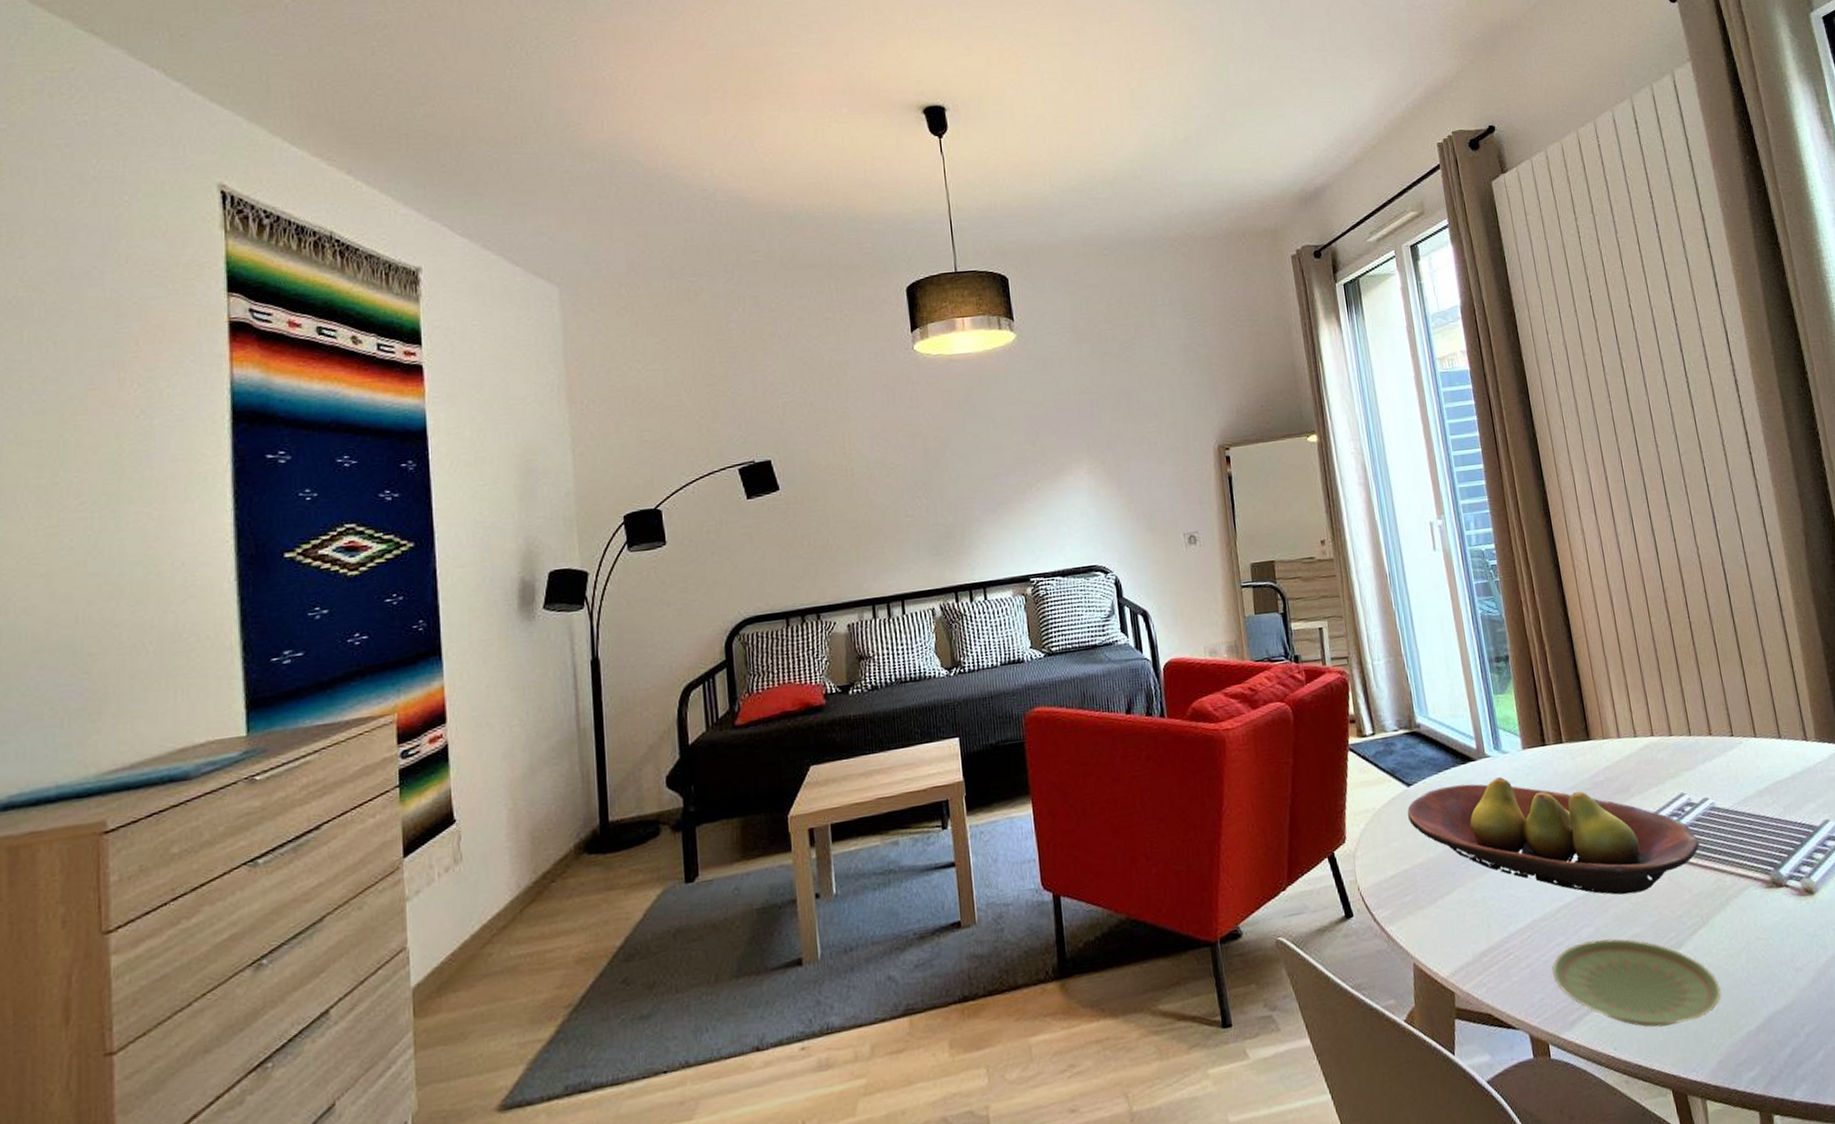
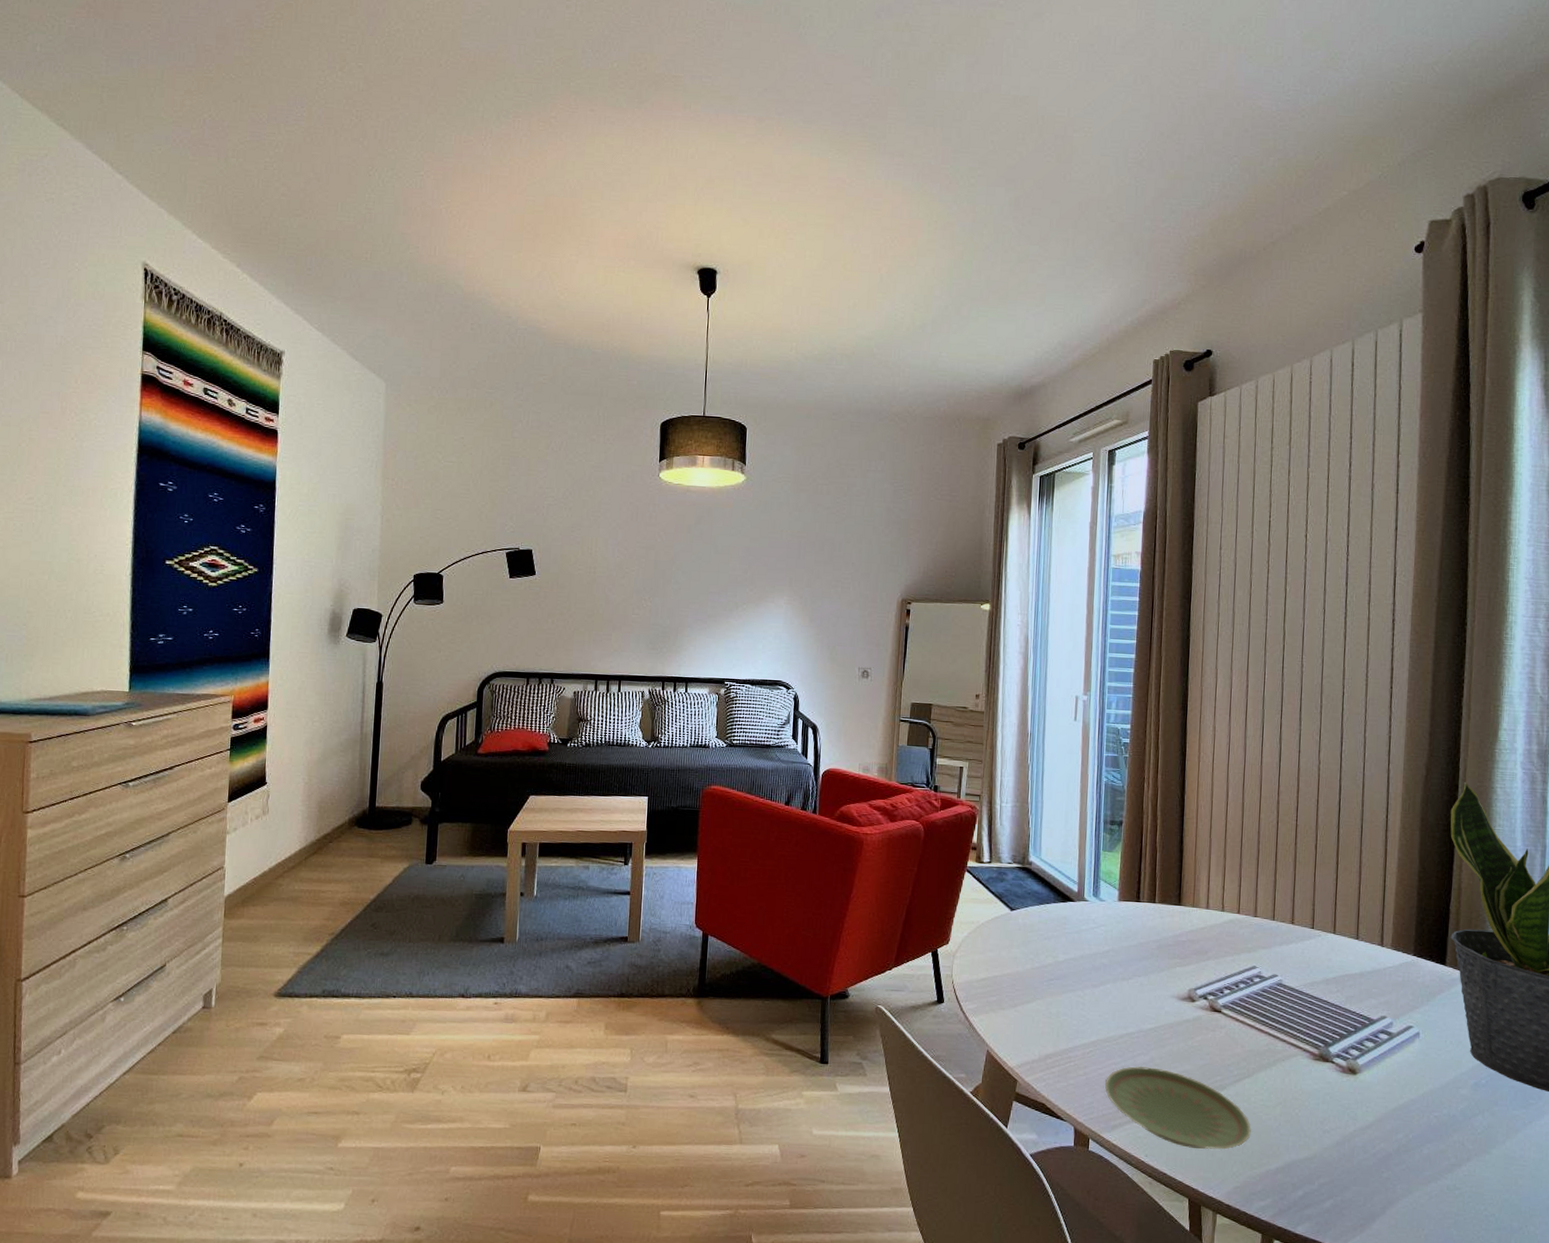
fruit bowl: present [1407,777,1700,895] -> none [1006,917,1260,1038]

